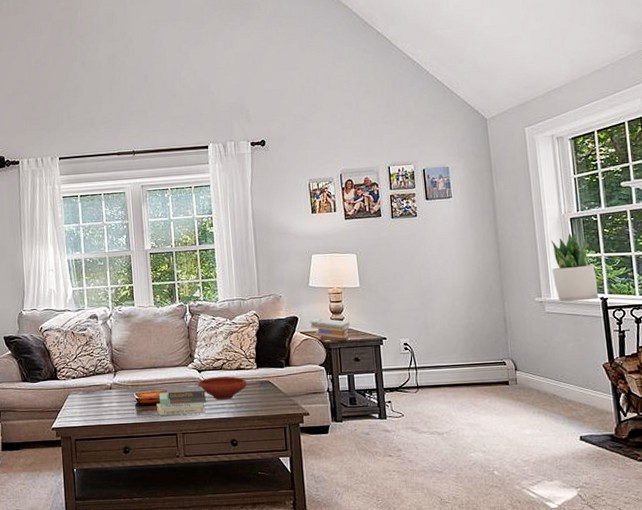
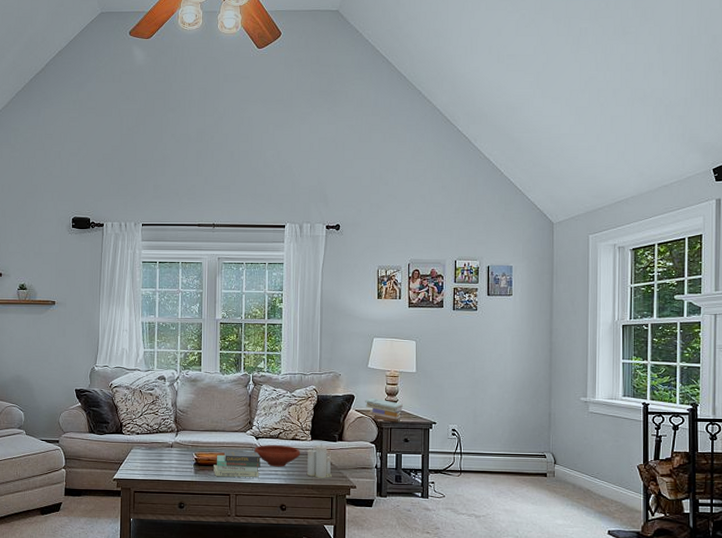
candle: none [254,371,282,408] -> present [306,443,332,478]
planter: present [550,233,598,302] -> none [600,339,641,404]

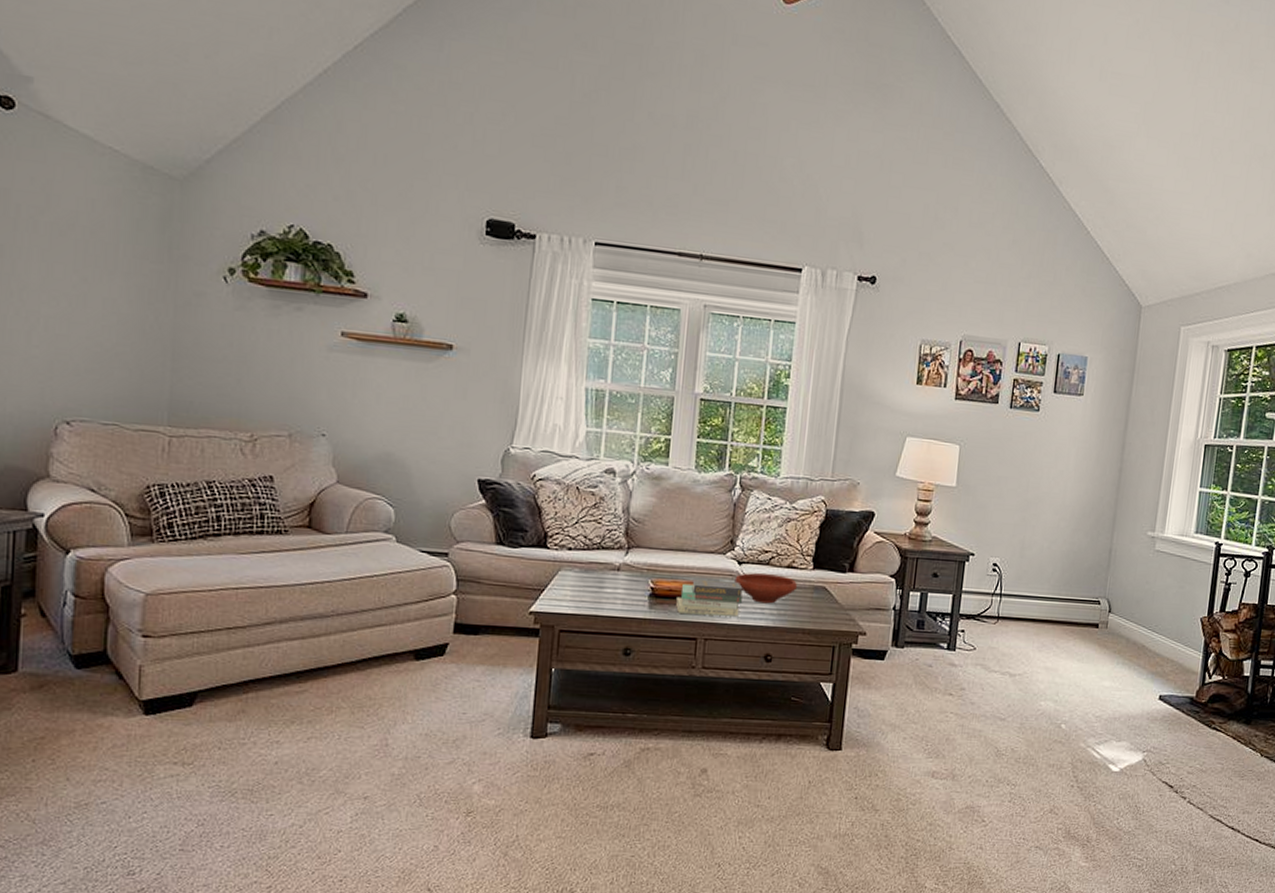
candle: present [306,443,332,478] -> none [803,574,837,621]
books: present [365,397,403,423] -> none [887,516,935,552]

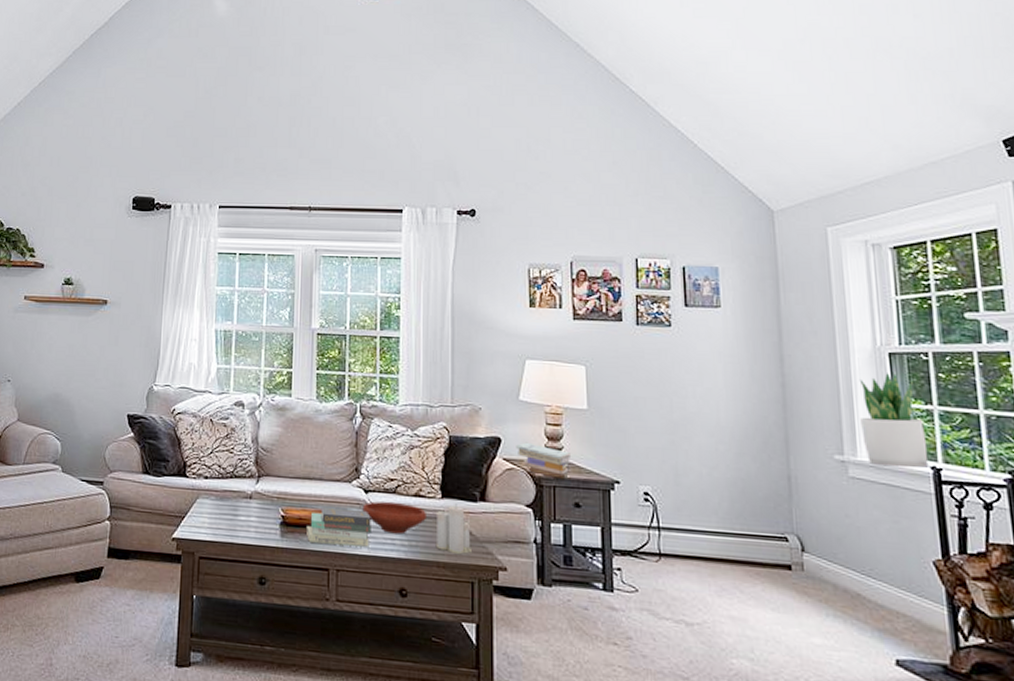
candle: none [803,574,837,621] -> present [435,503,471,554]
books: none [887,516,935,552] -> present [516,442,570,480]
planter: none [1171,462,1218,544] -> present [859,373,928,469]

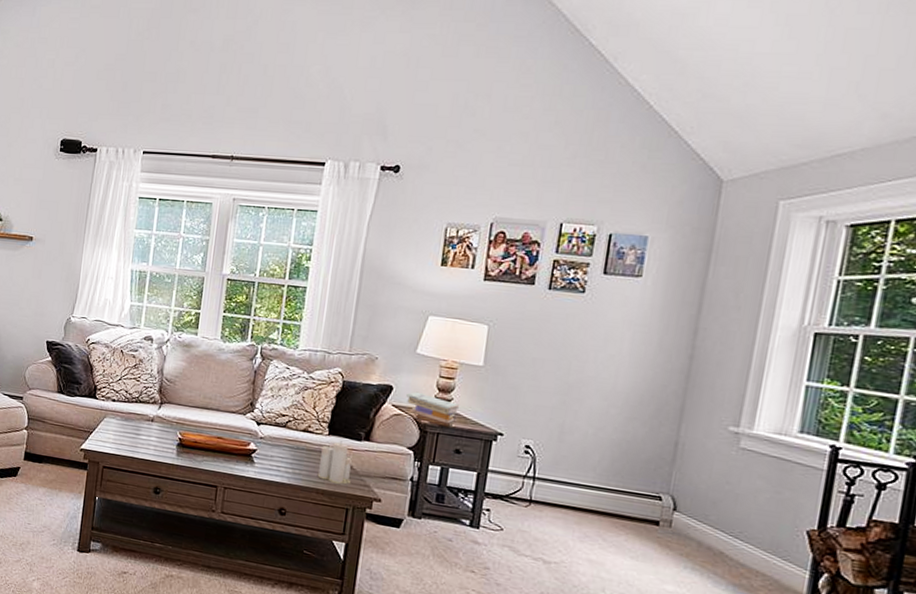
books: present [307,508,371,547] -> none [200,434,261,471]
bowl: present [362,501,426,535] -> none [253,432,312,463]
planter: present [859,373,928,469] -> none [763,352,834,446]

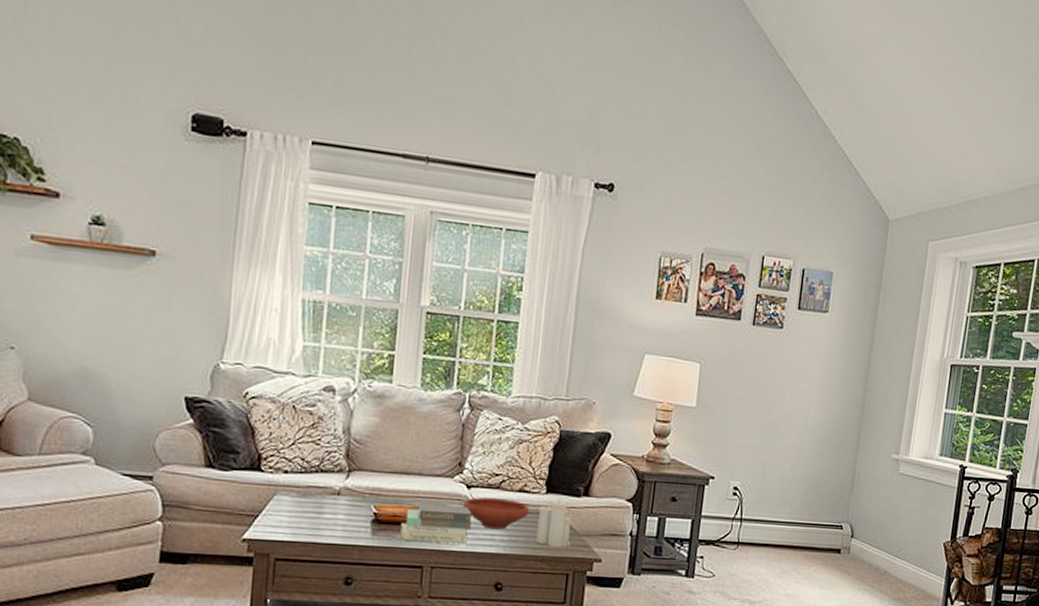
books: none [200,434,261,471] -> present [401,504,472,543]
bowl: none [253,432,312,463] -> present [463,497,529,530]
books: present [406,391,459,428] -> none [624,438,674,476]

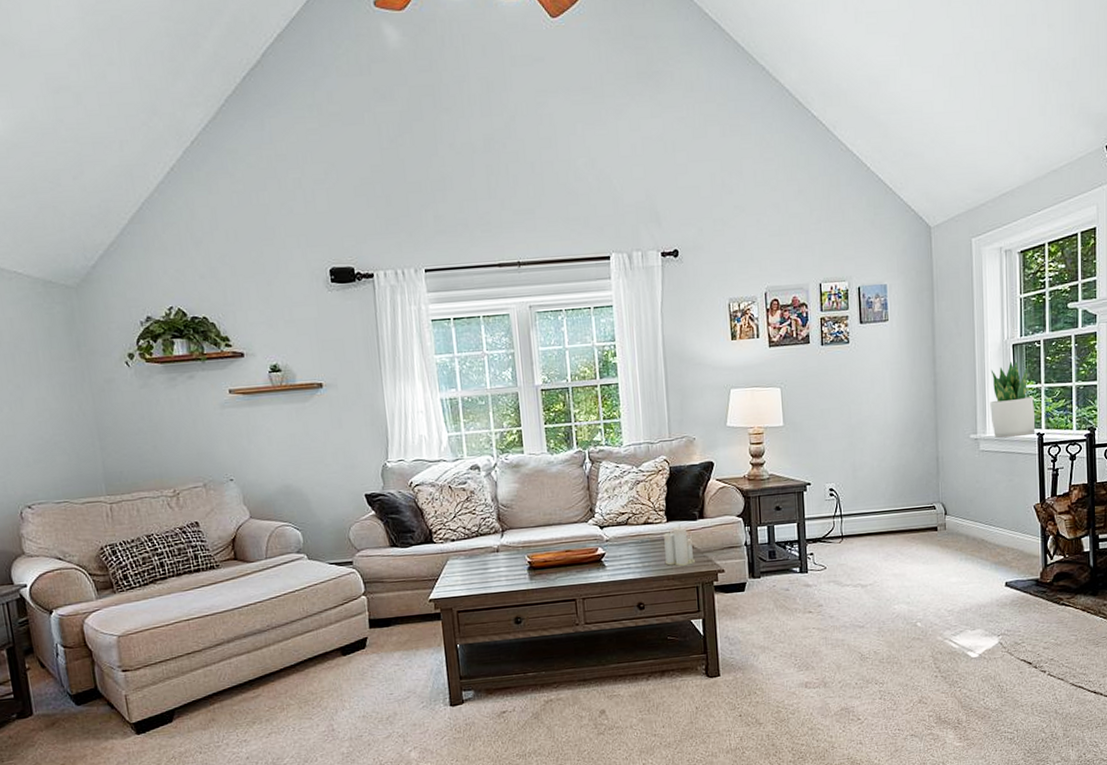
books: present [401,504,472,543] -> none [552,545,609,580]
bowl: present [463,497,529,530] -> none [599,532,655,560]
planter: none [915,383,963,467] -> present [990,361,1036,439]

